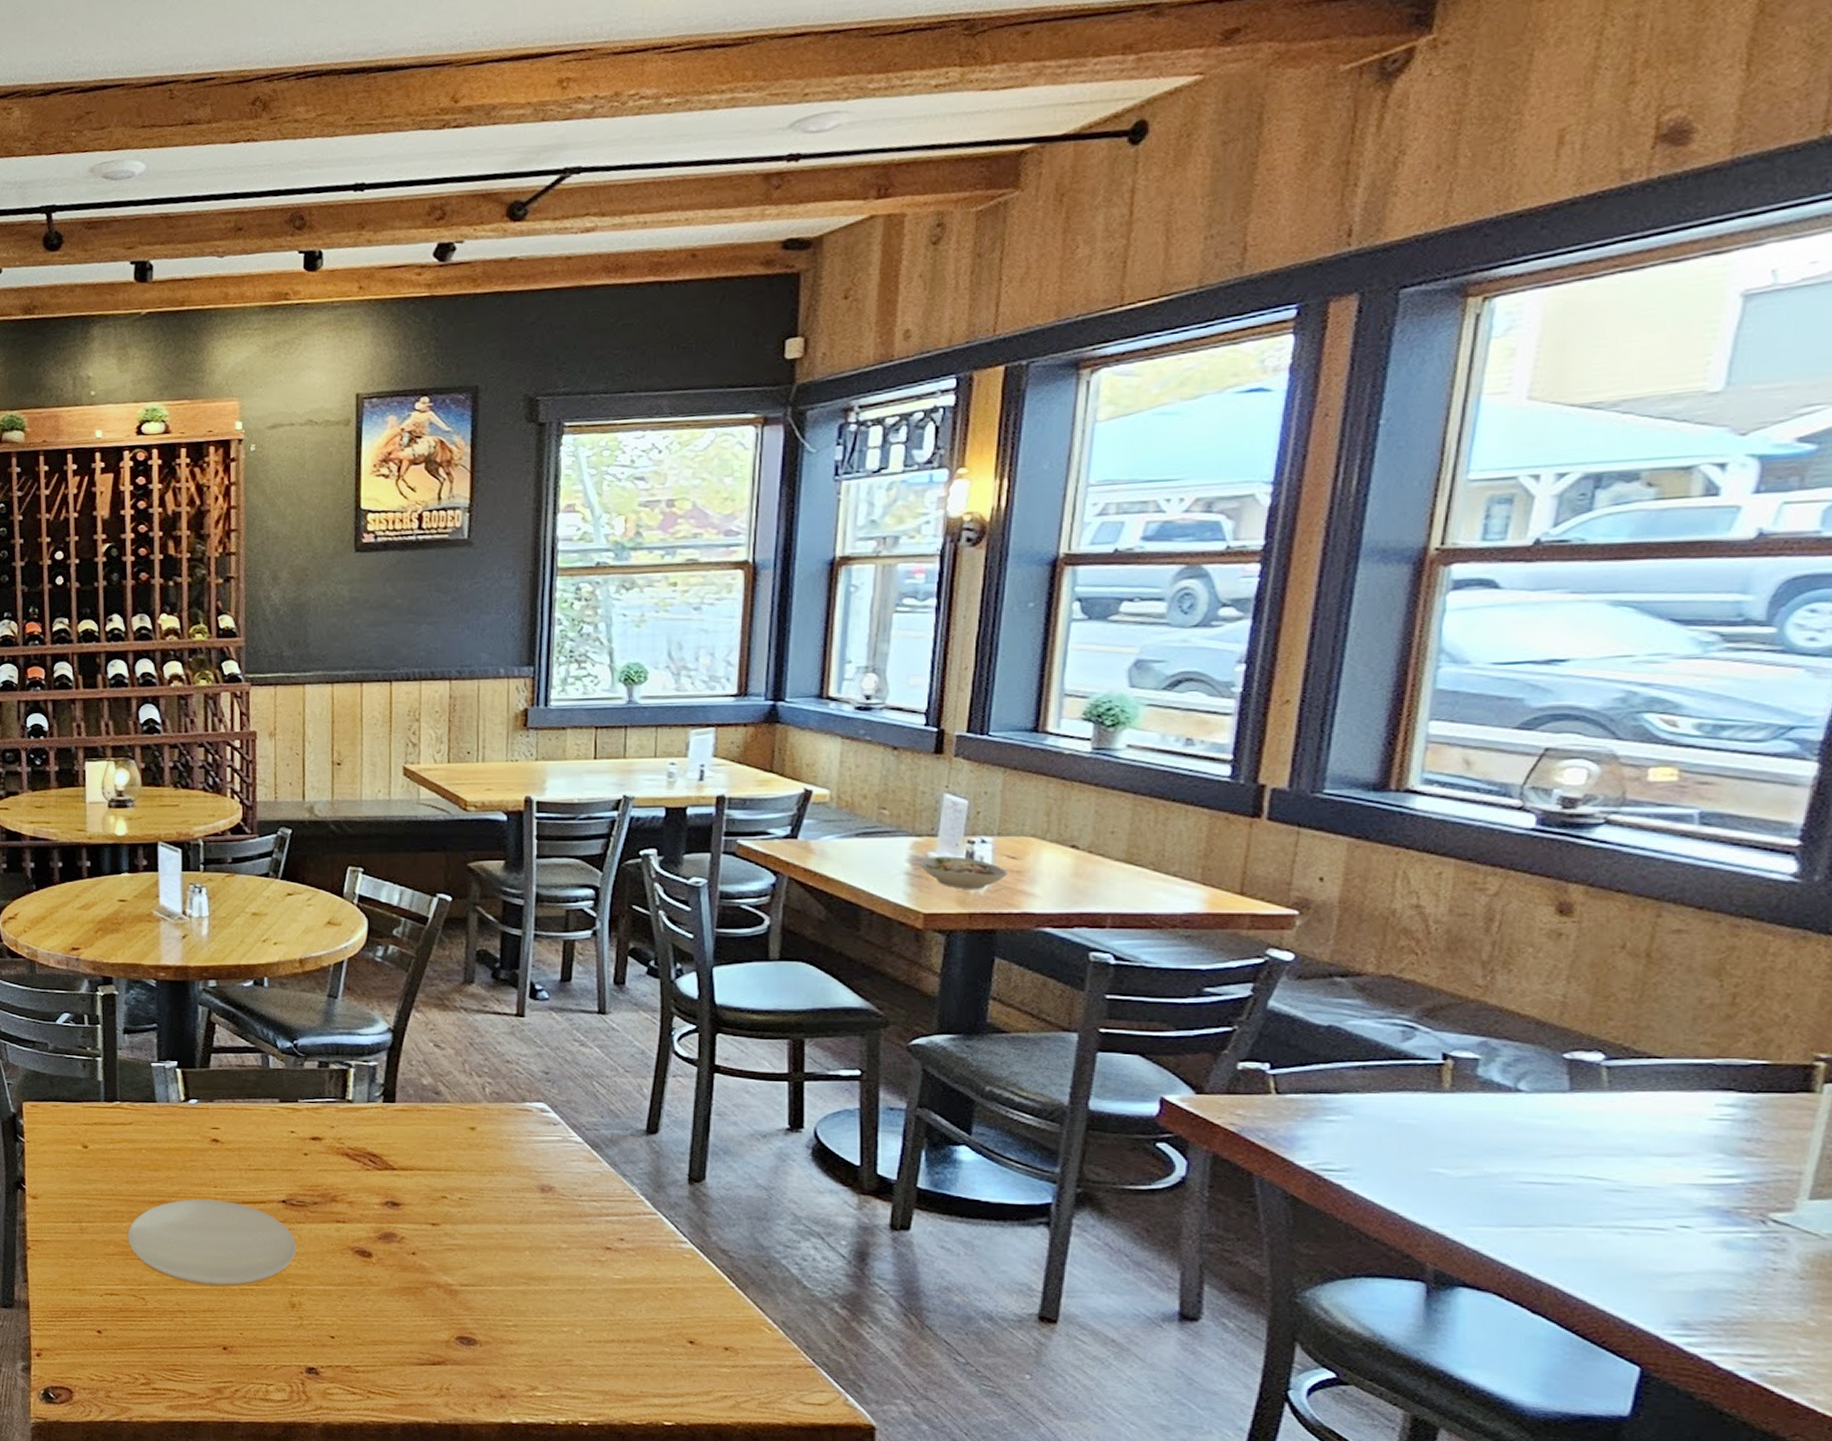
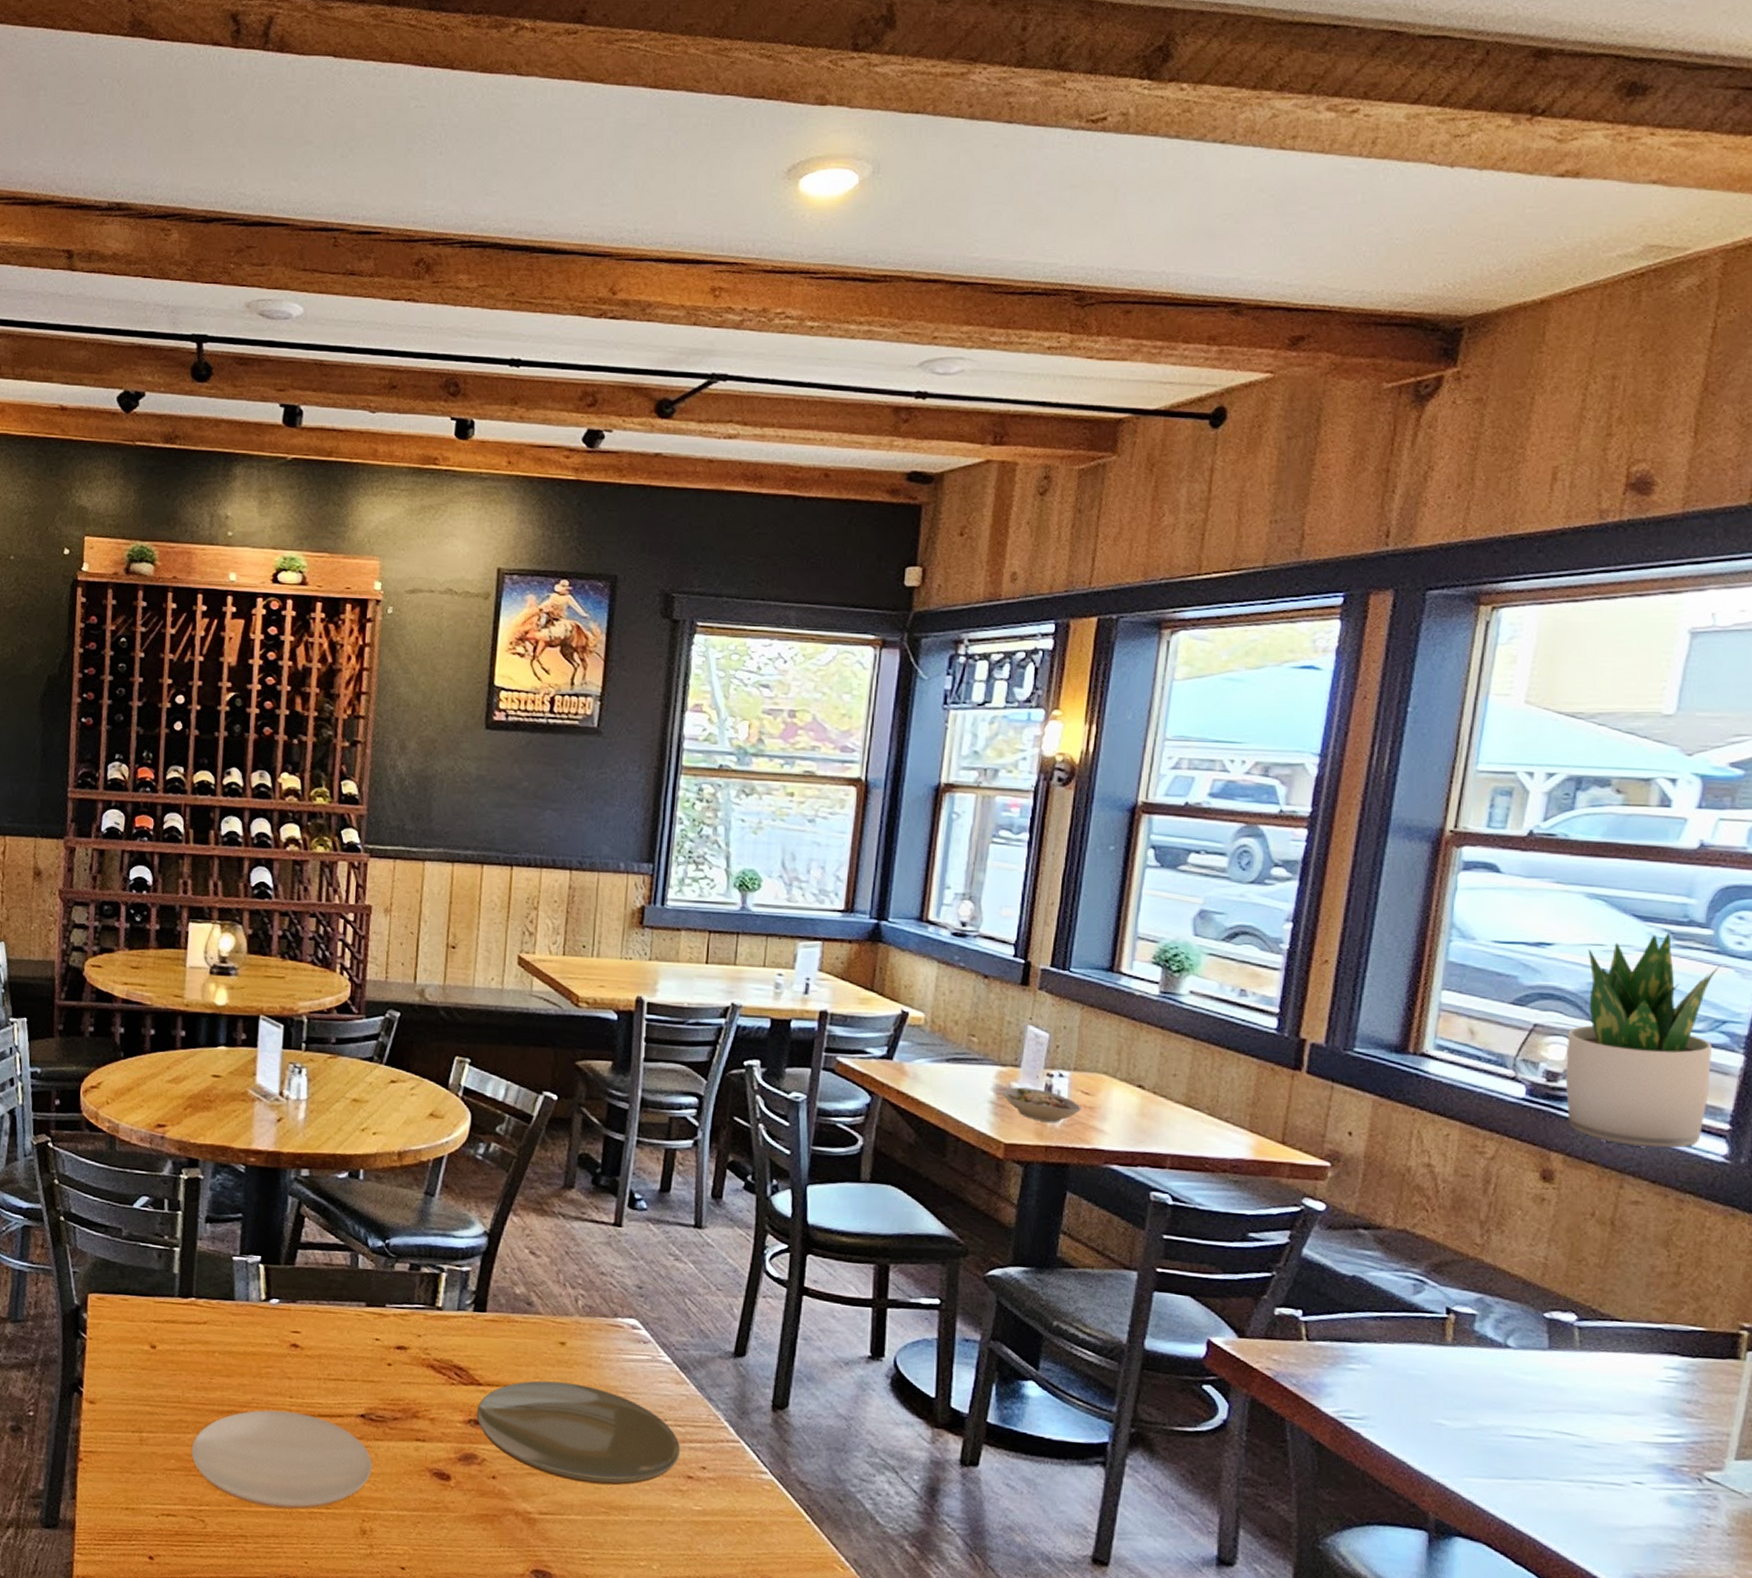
plate: none [392,1163,598,1258] -> present [476,1380,681,1486]
planter: none [1586,635,1786,872] -> present [1565,932,1720,1149]

